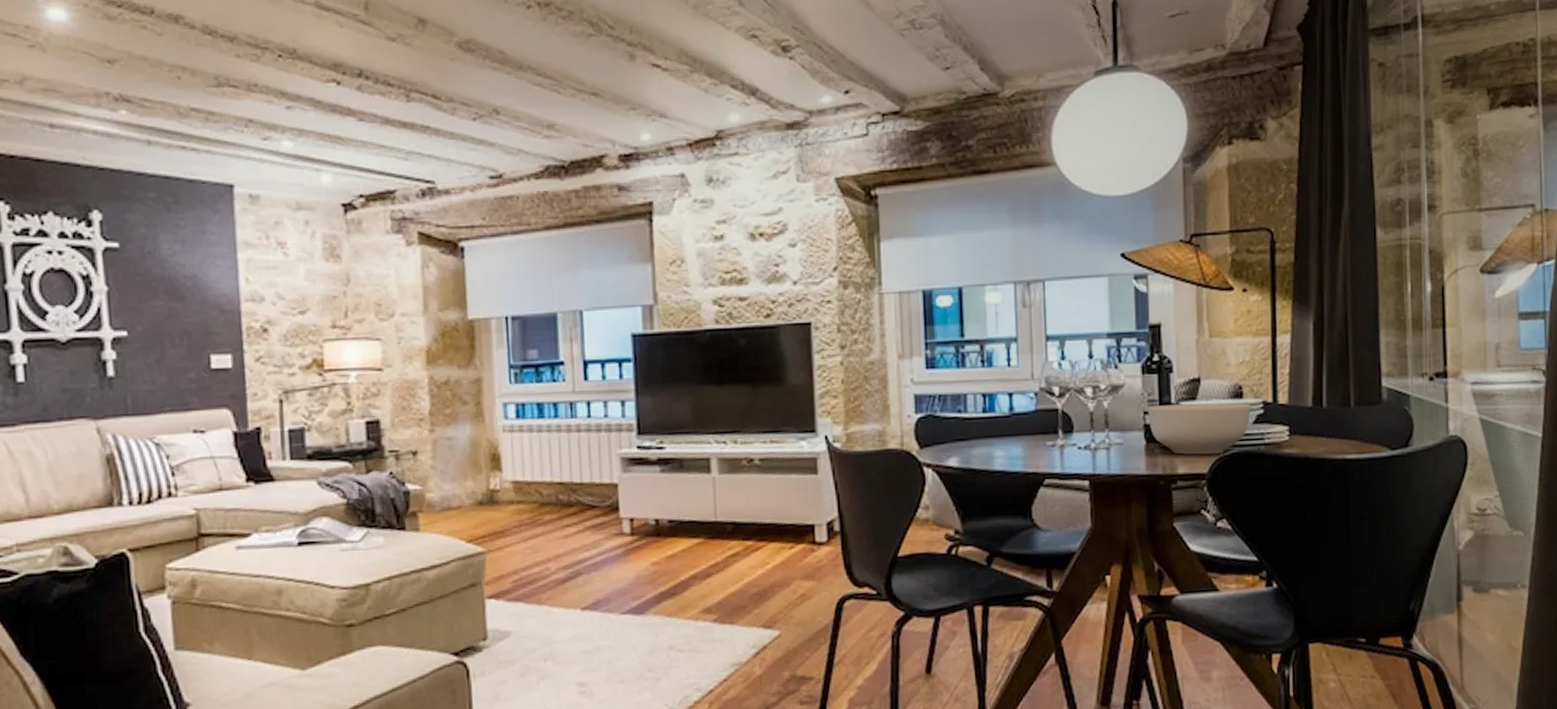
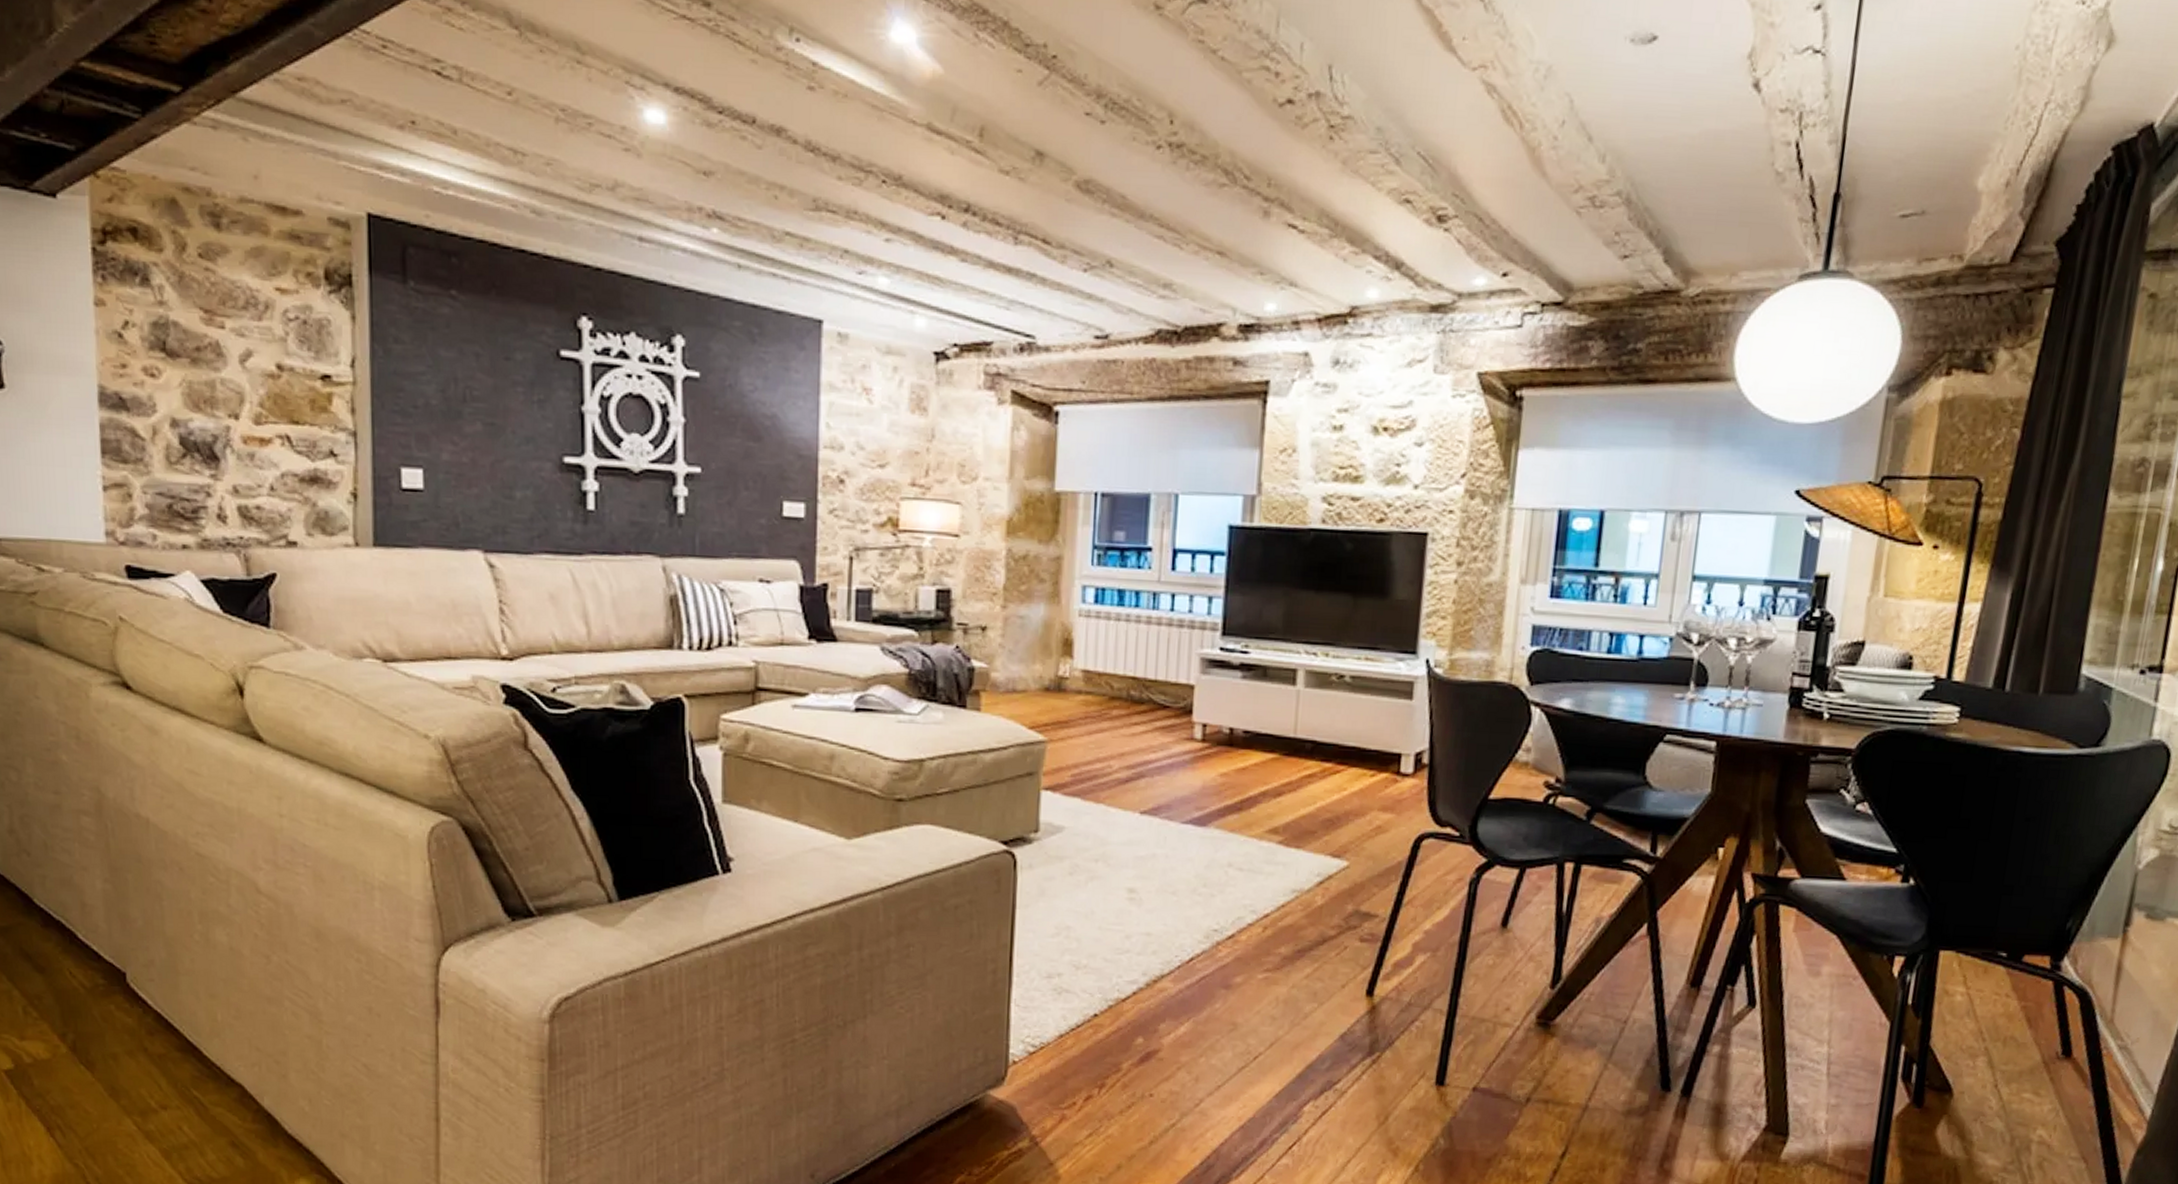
bowl: present [1147,403,1251,455] -> none [1796,666,1920,729]

